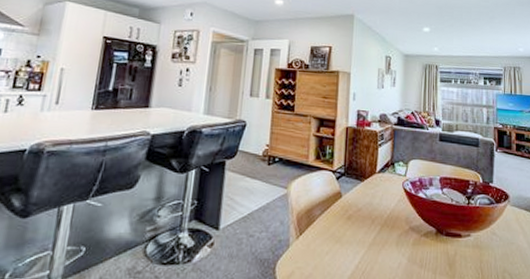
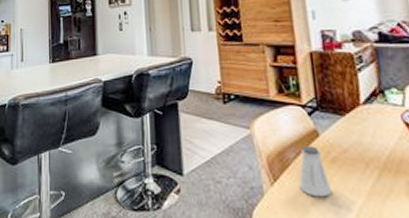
saltshaker: none [319,205,344,248] -> present [298,146,332,197]

